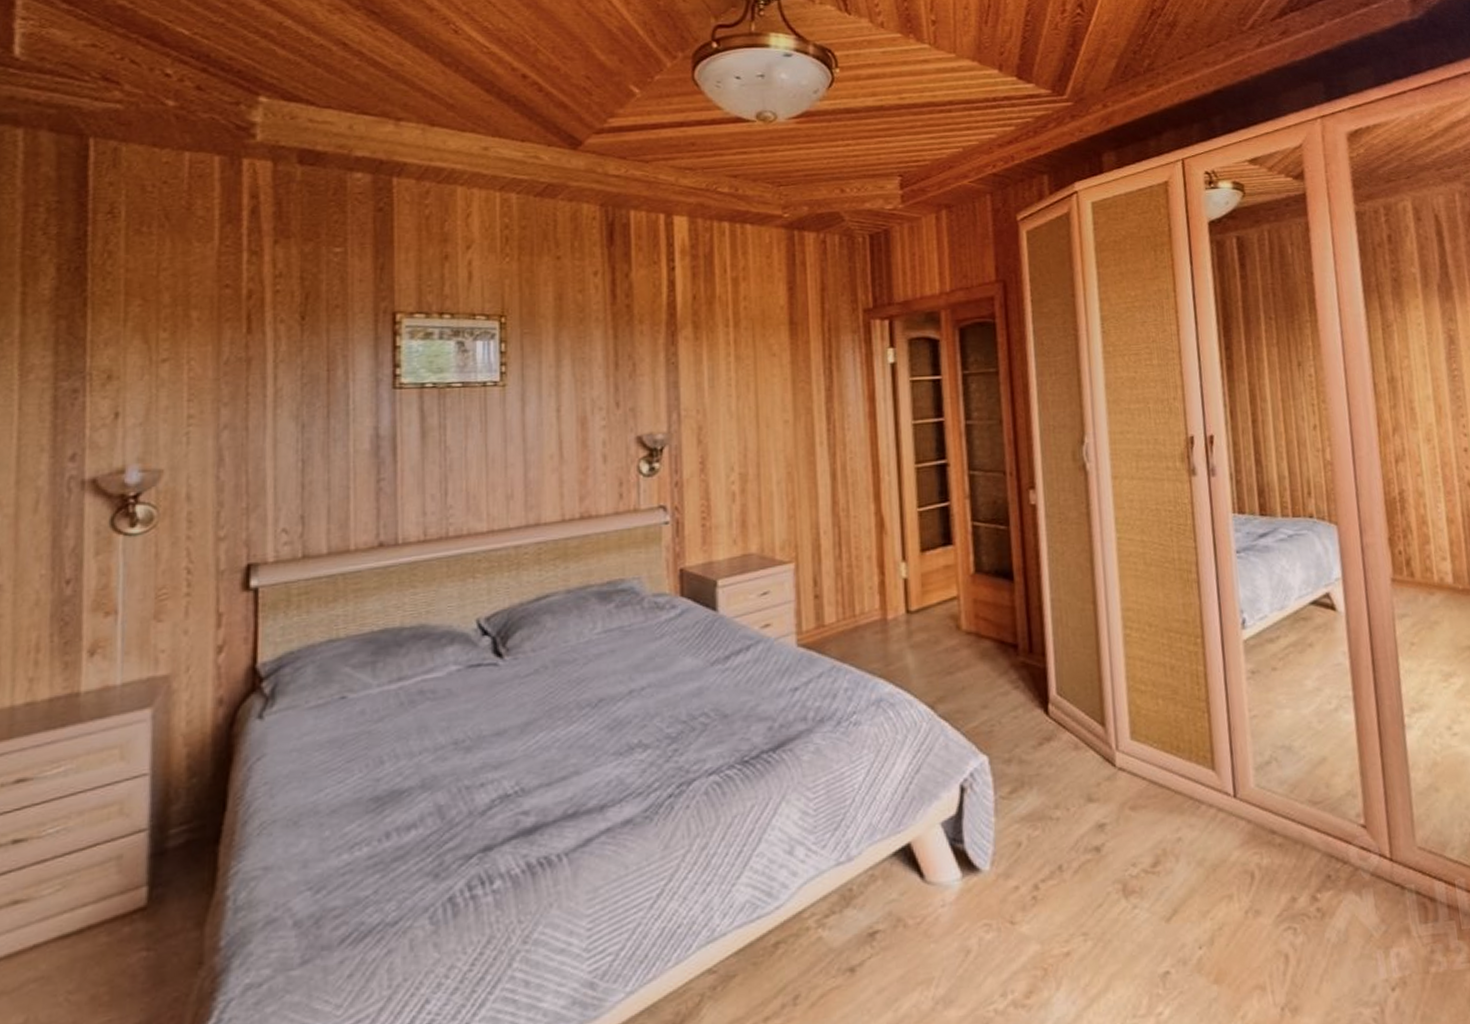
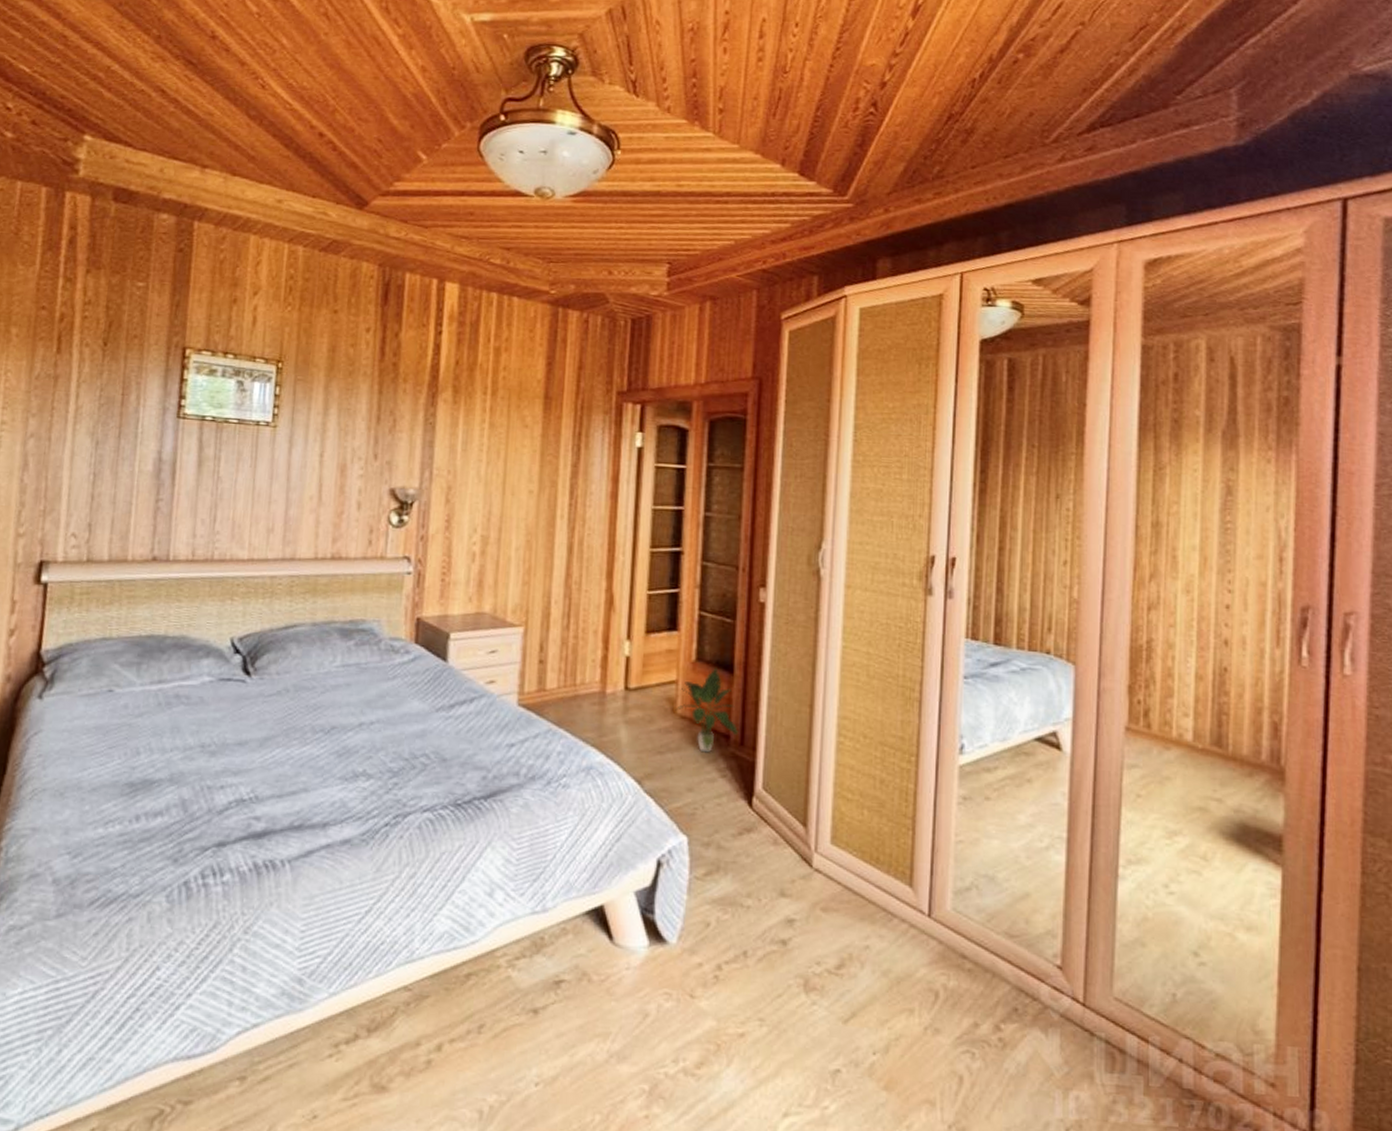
potted plant: none [959,577,1026,666] -> present [675,668,738,753]

